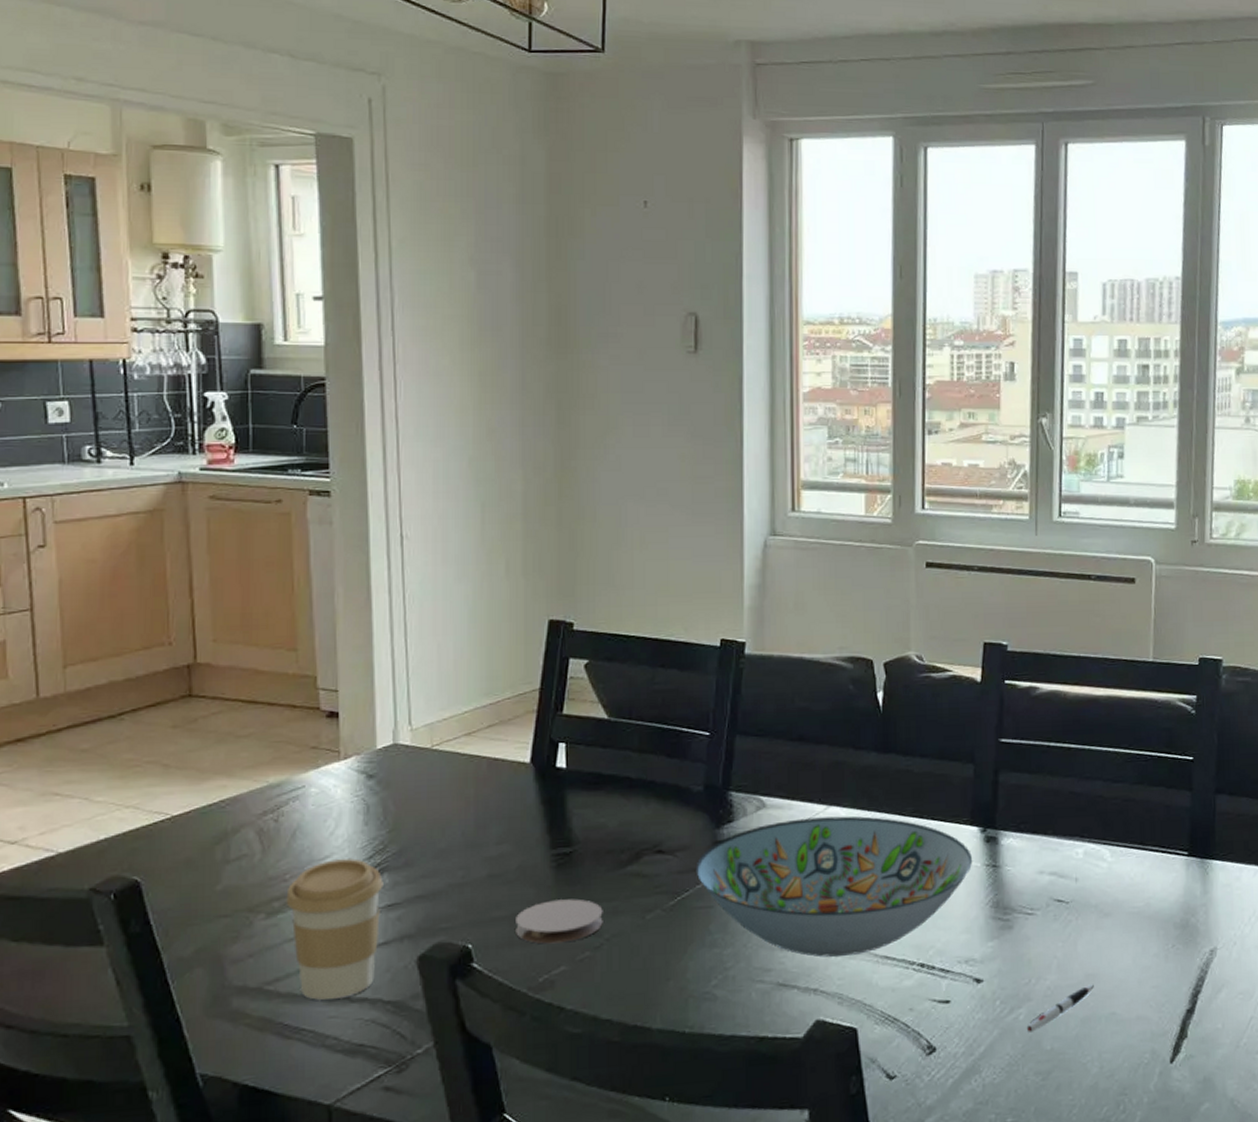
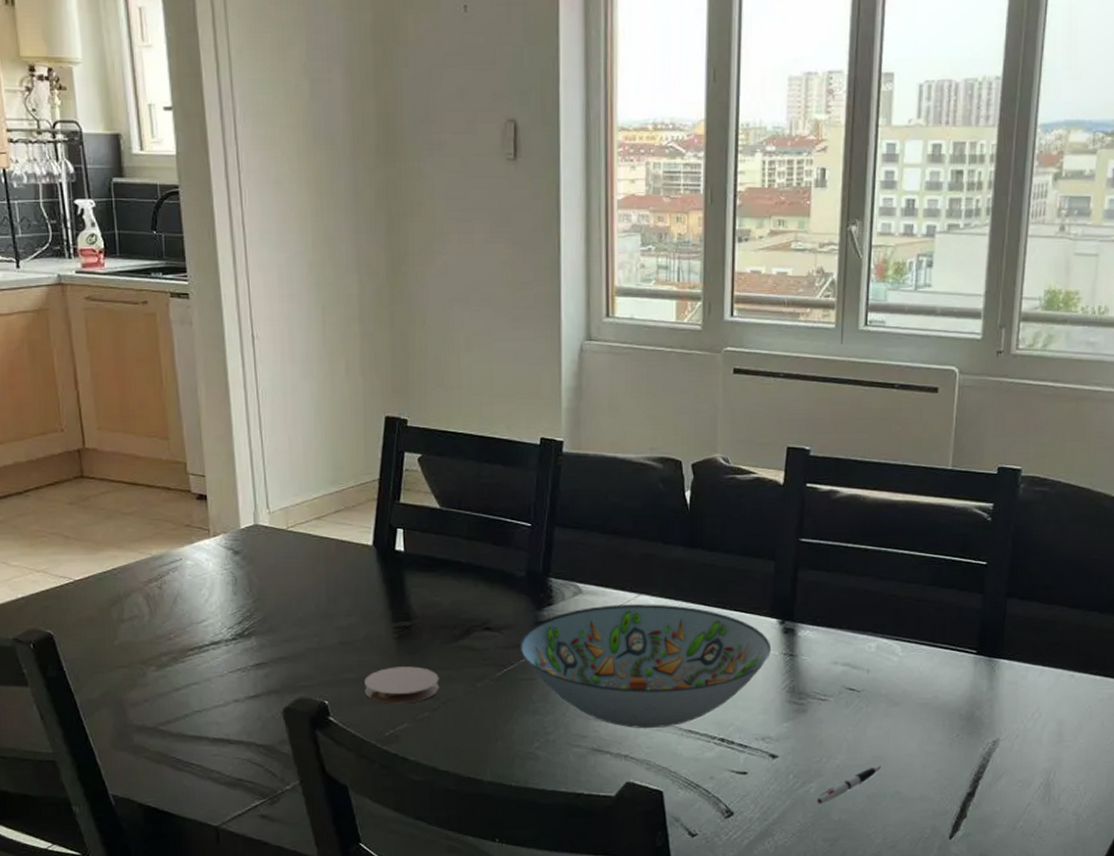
coffee cup: present [286,858,383,1000] -> none [172,623,252,740]

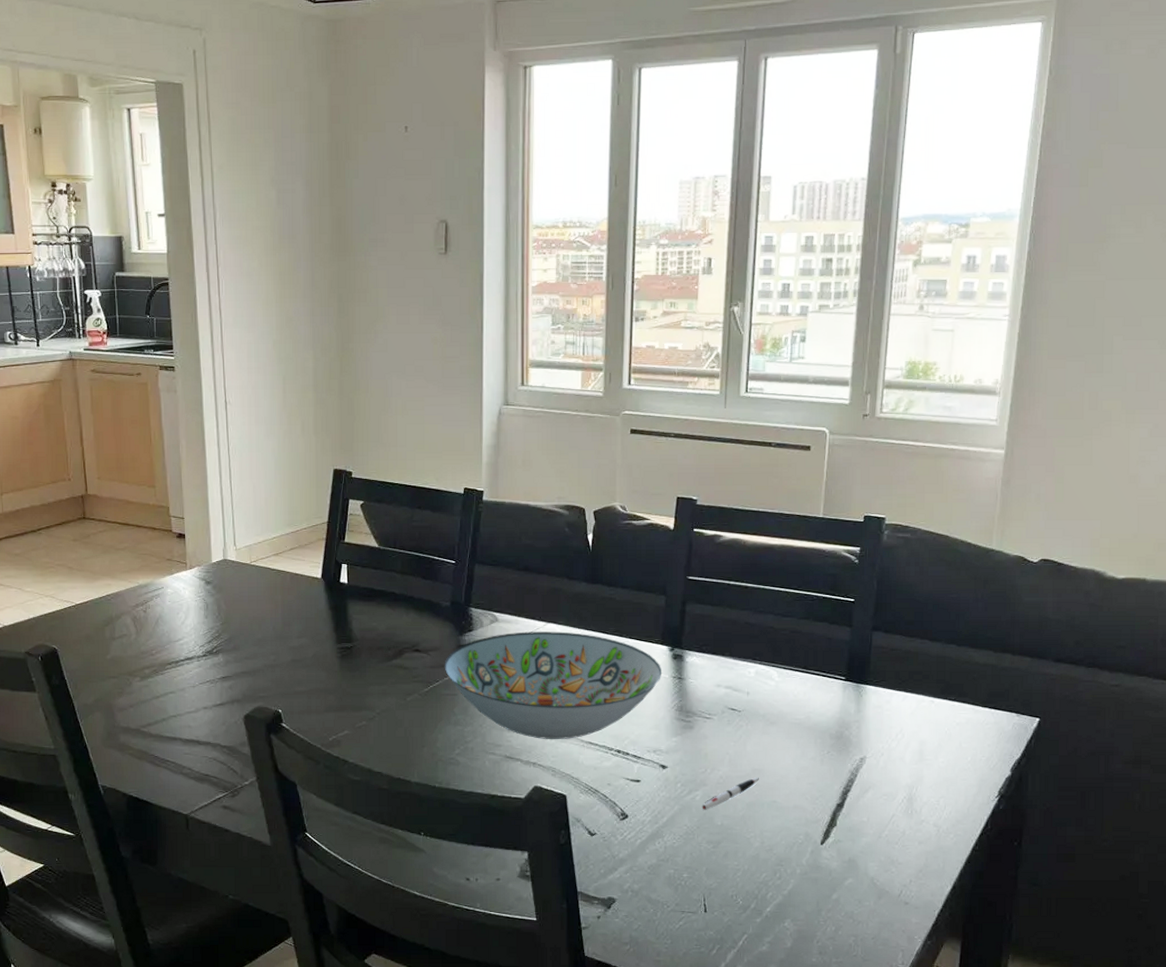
coaster: present [364,666,440,704] -> none [312,682,375,714]

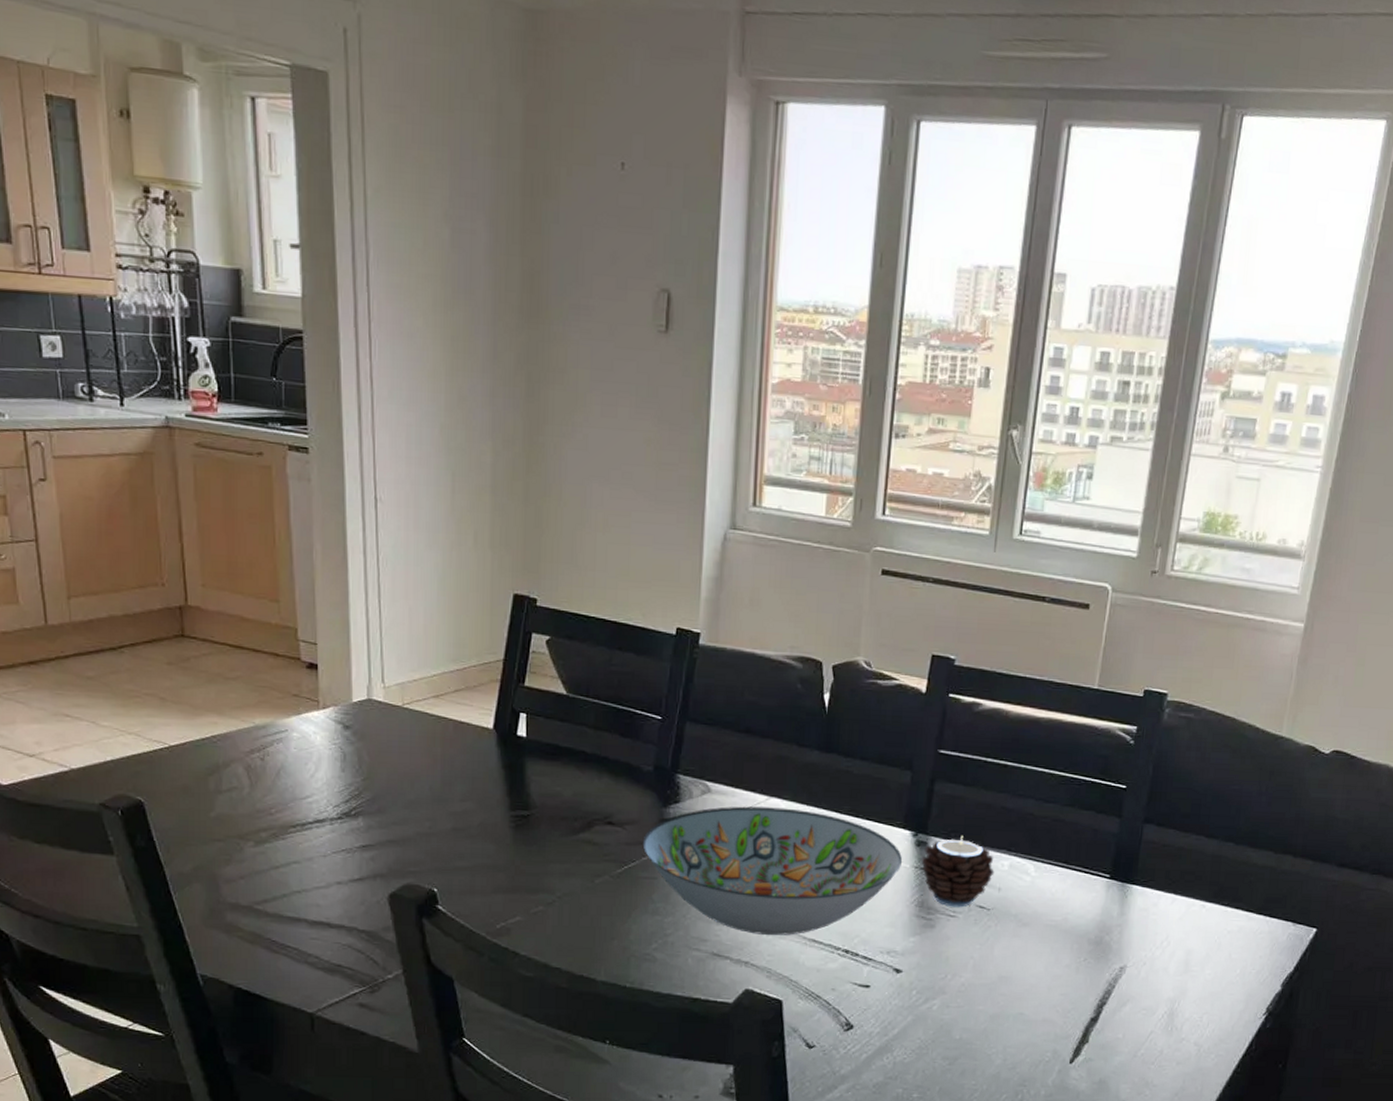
candle: none [678,648,743,710] -> present [921,835,995,908]
pen: present [701,777,759,810] -> none [938,985,1006,1022]

